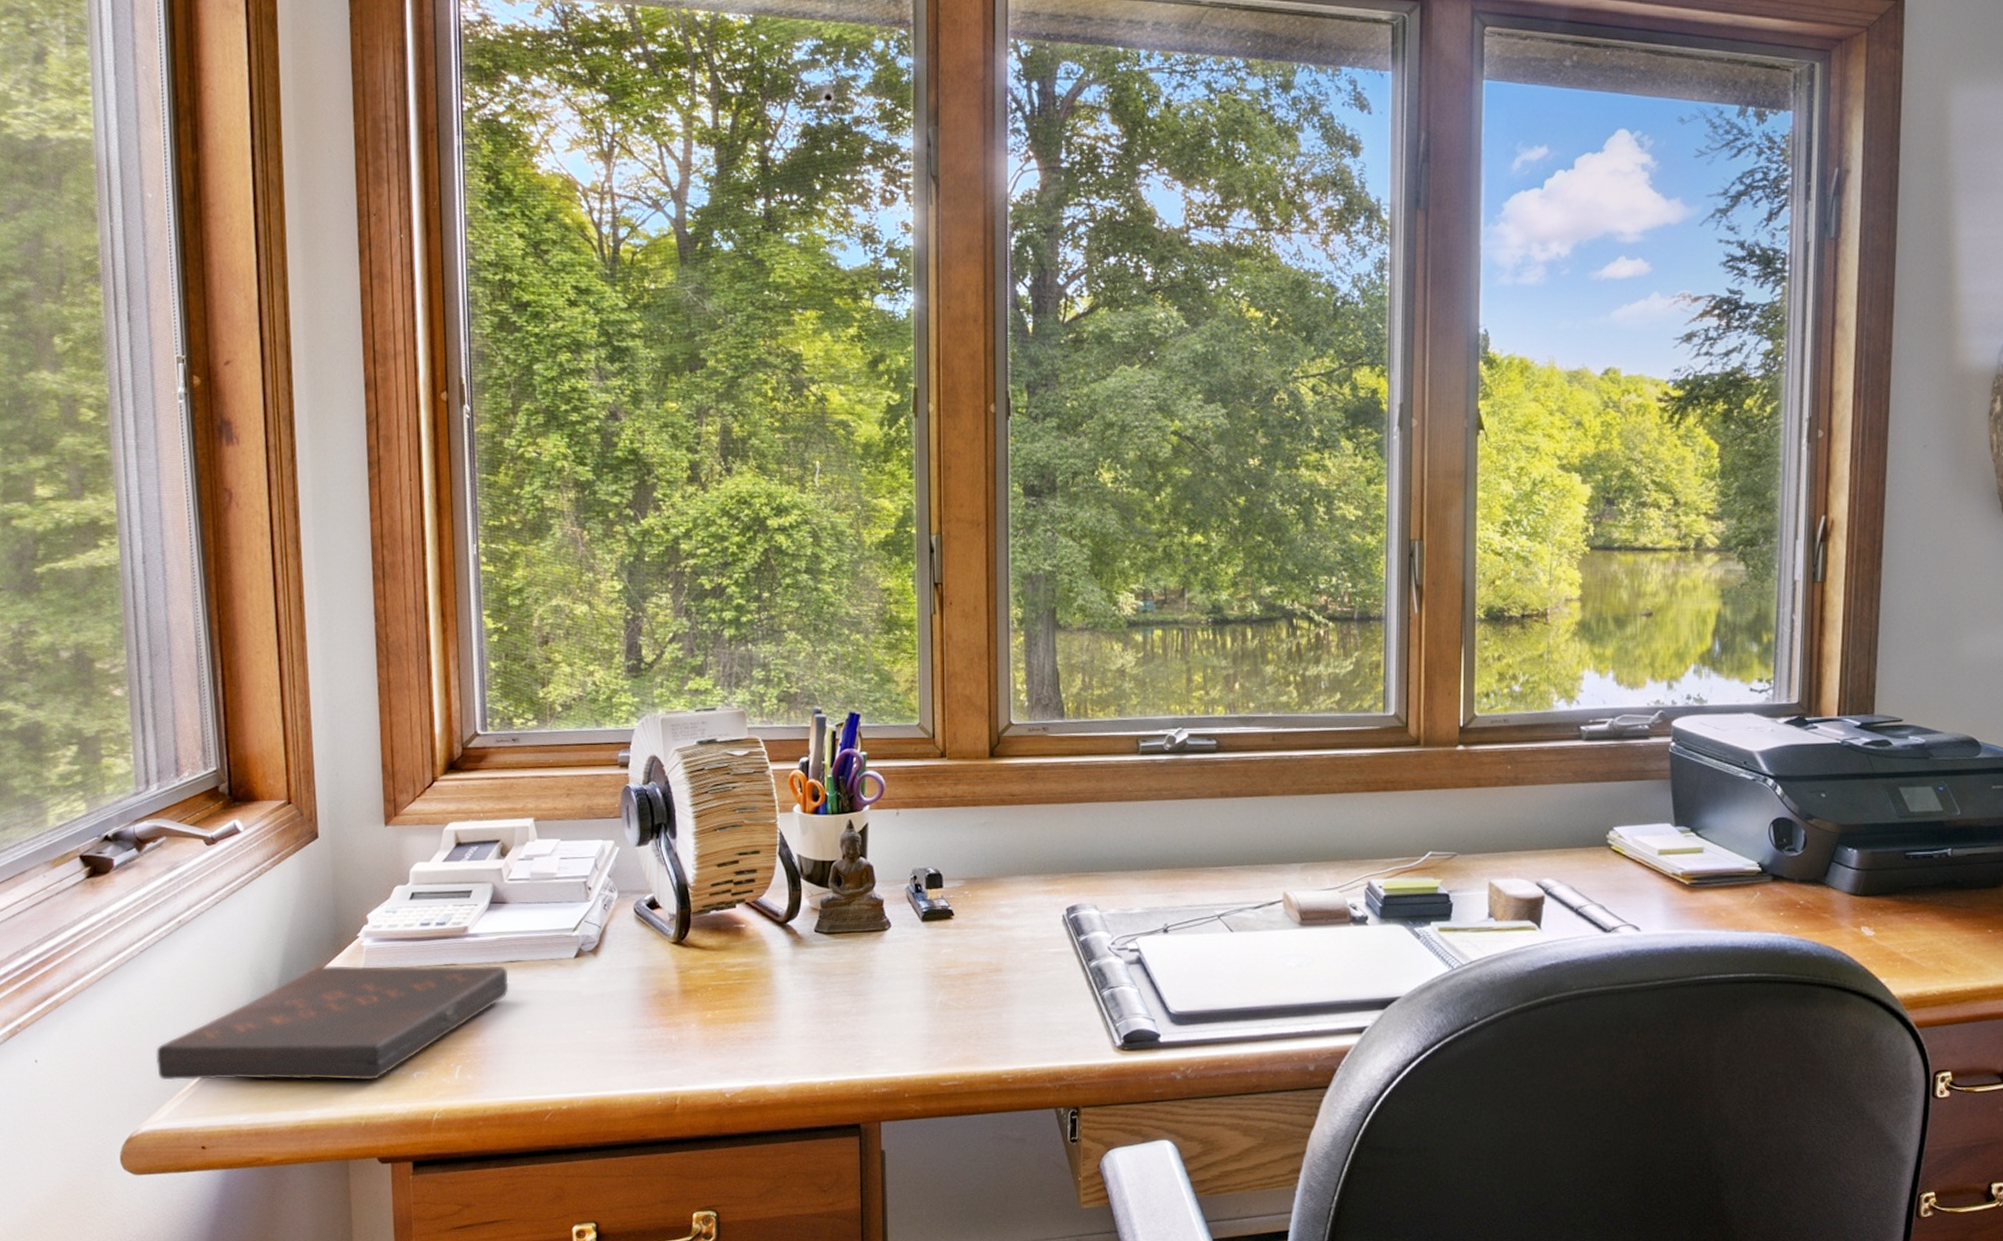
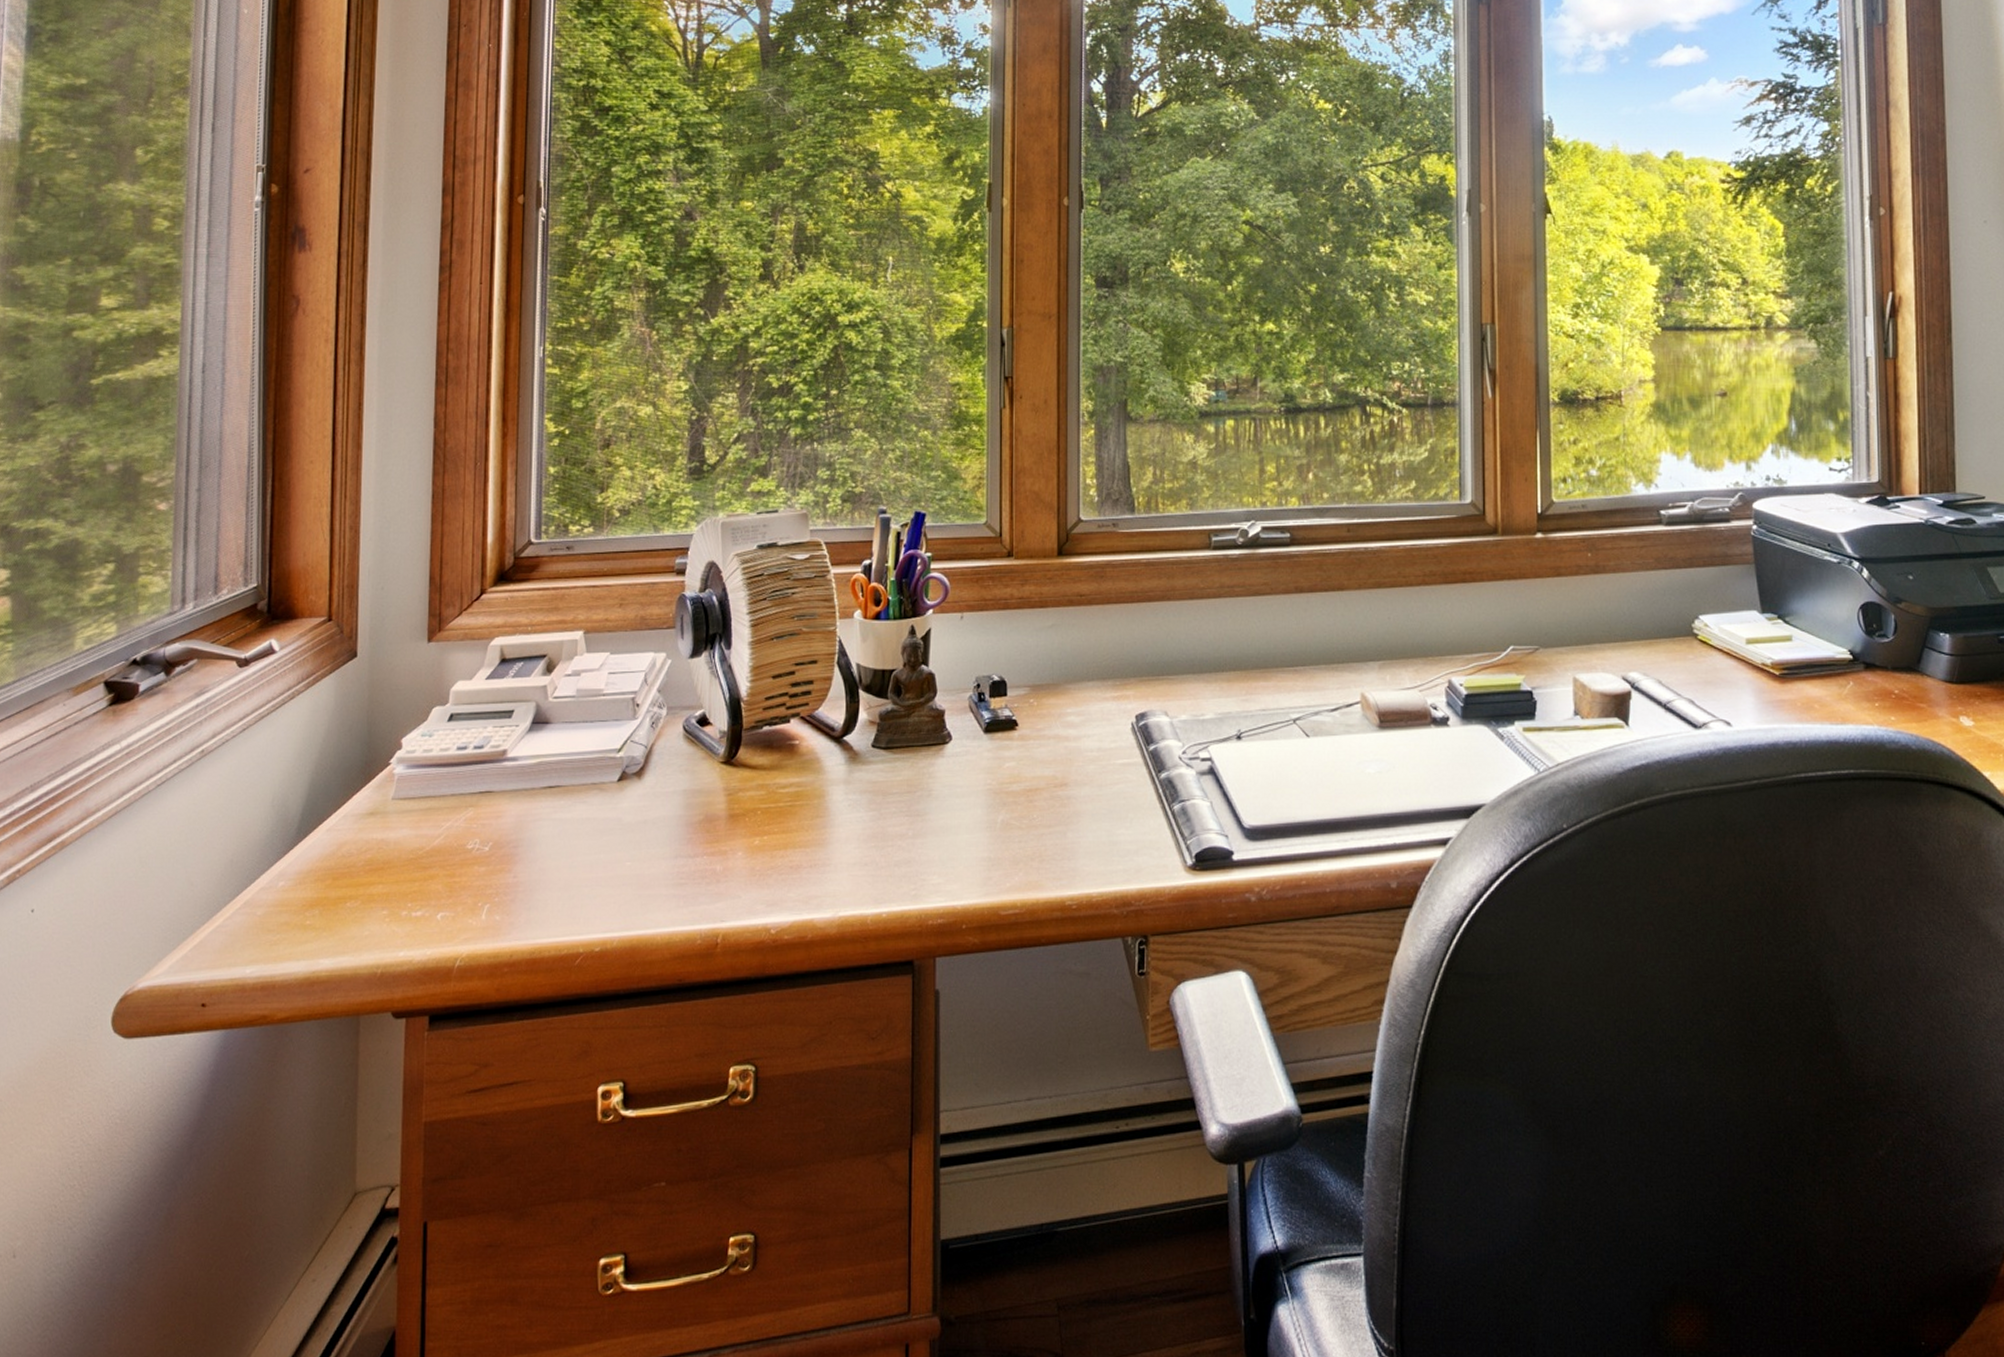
book: present [155,965,509,1081] -> none [161,792,547,929]

